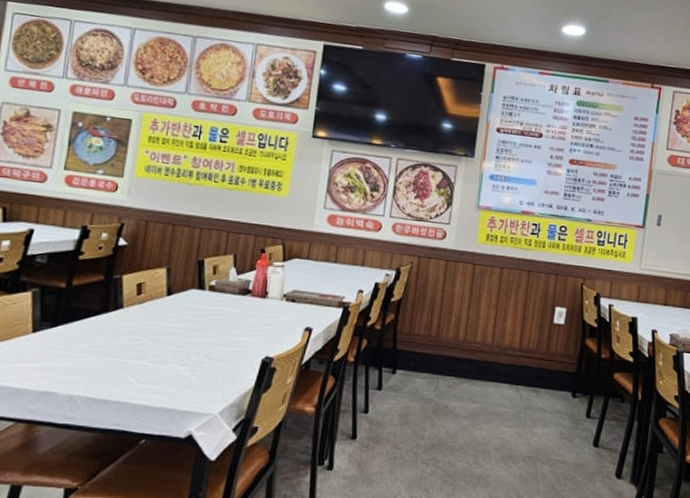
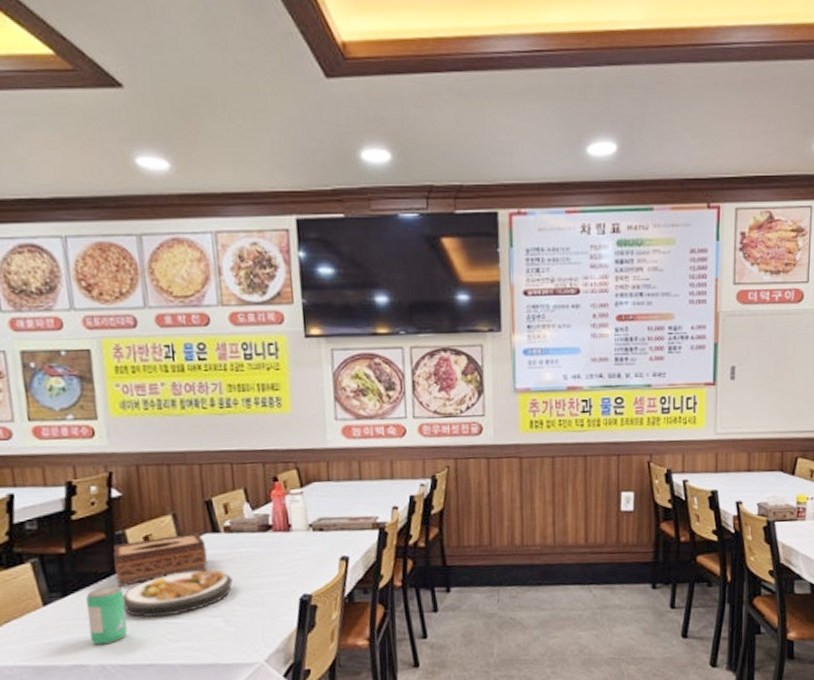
beverage can: none [67,323,108,377] -> present [86,586,128,646]
tissue box: none [103,286,190,326] -> present [113,533,208,587]
plate: none [104,320,207,359] -> present [122,568,233,618]

